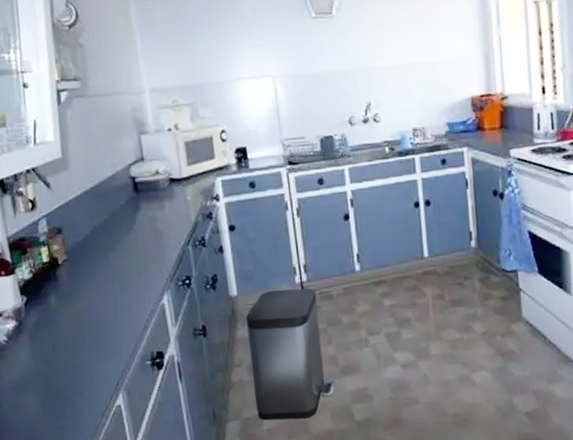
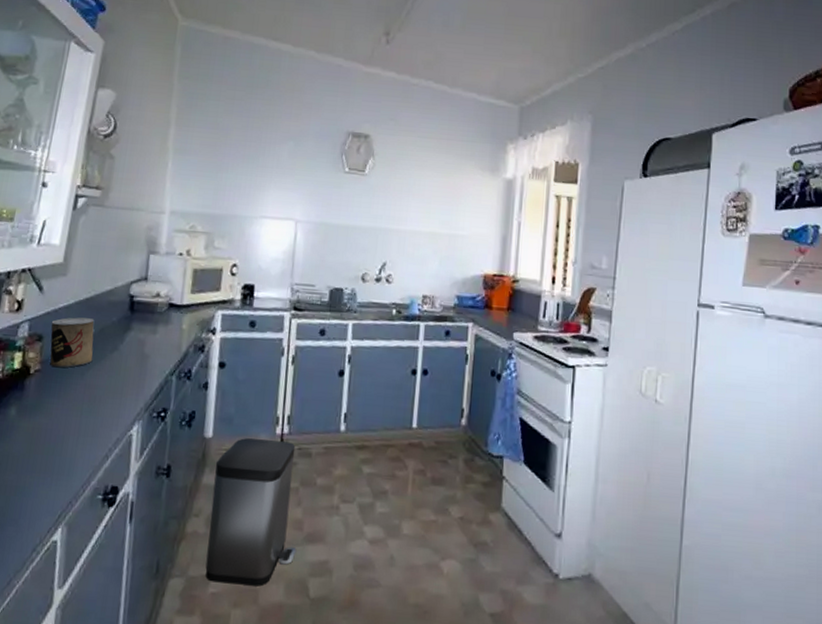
tin can: none [65,205,112,255] -> present [49,317,95,368]

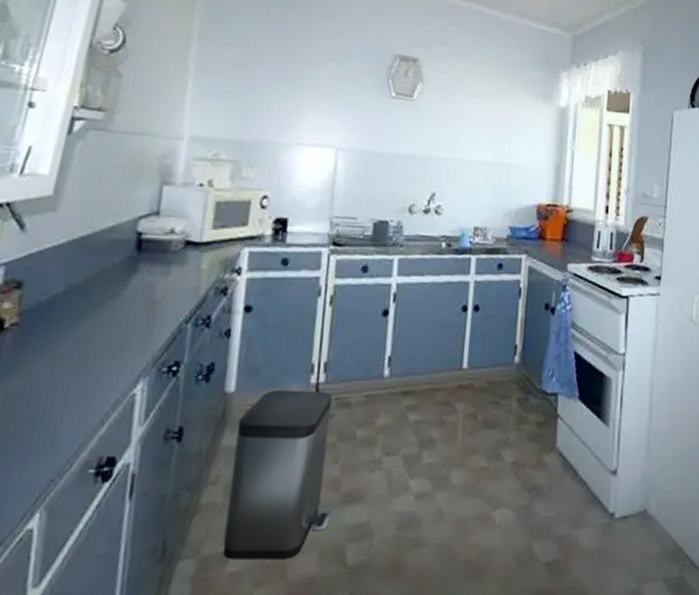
tin can: present [49,317,95,368] -> none [30,259,92,320]

